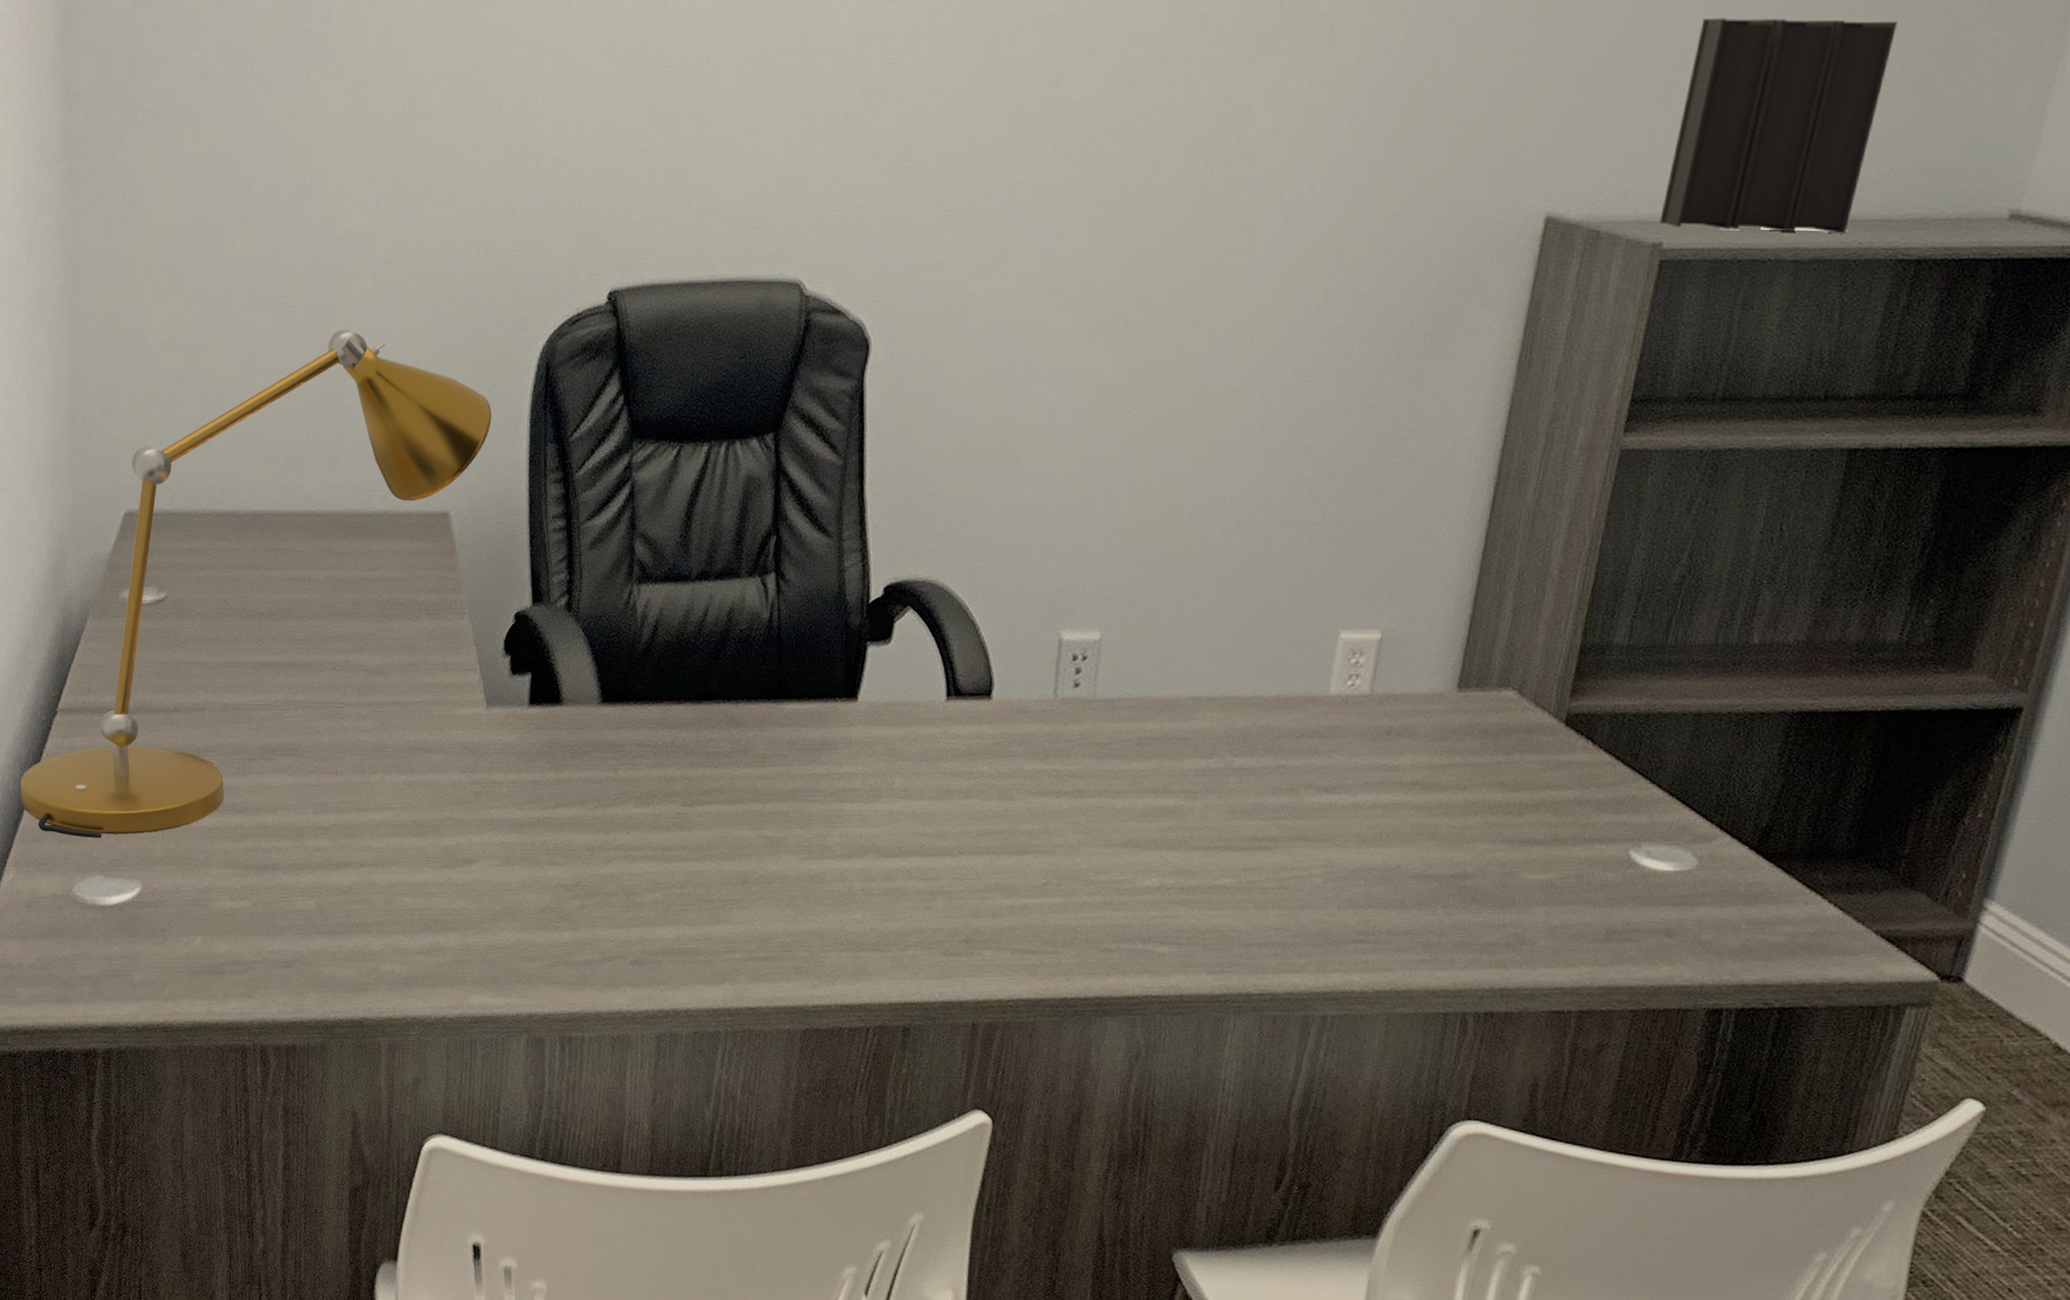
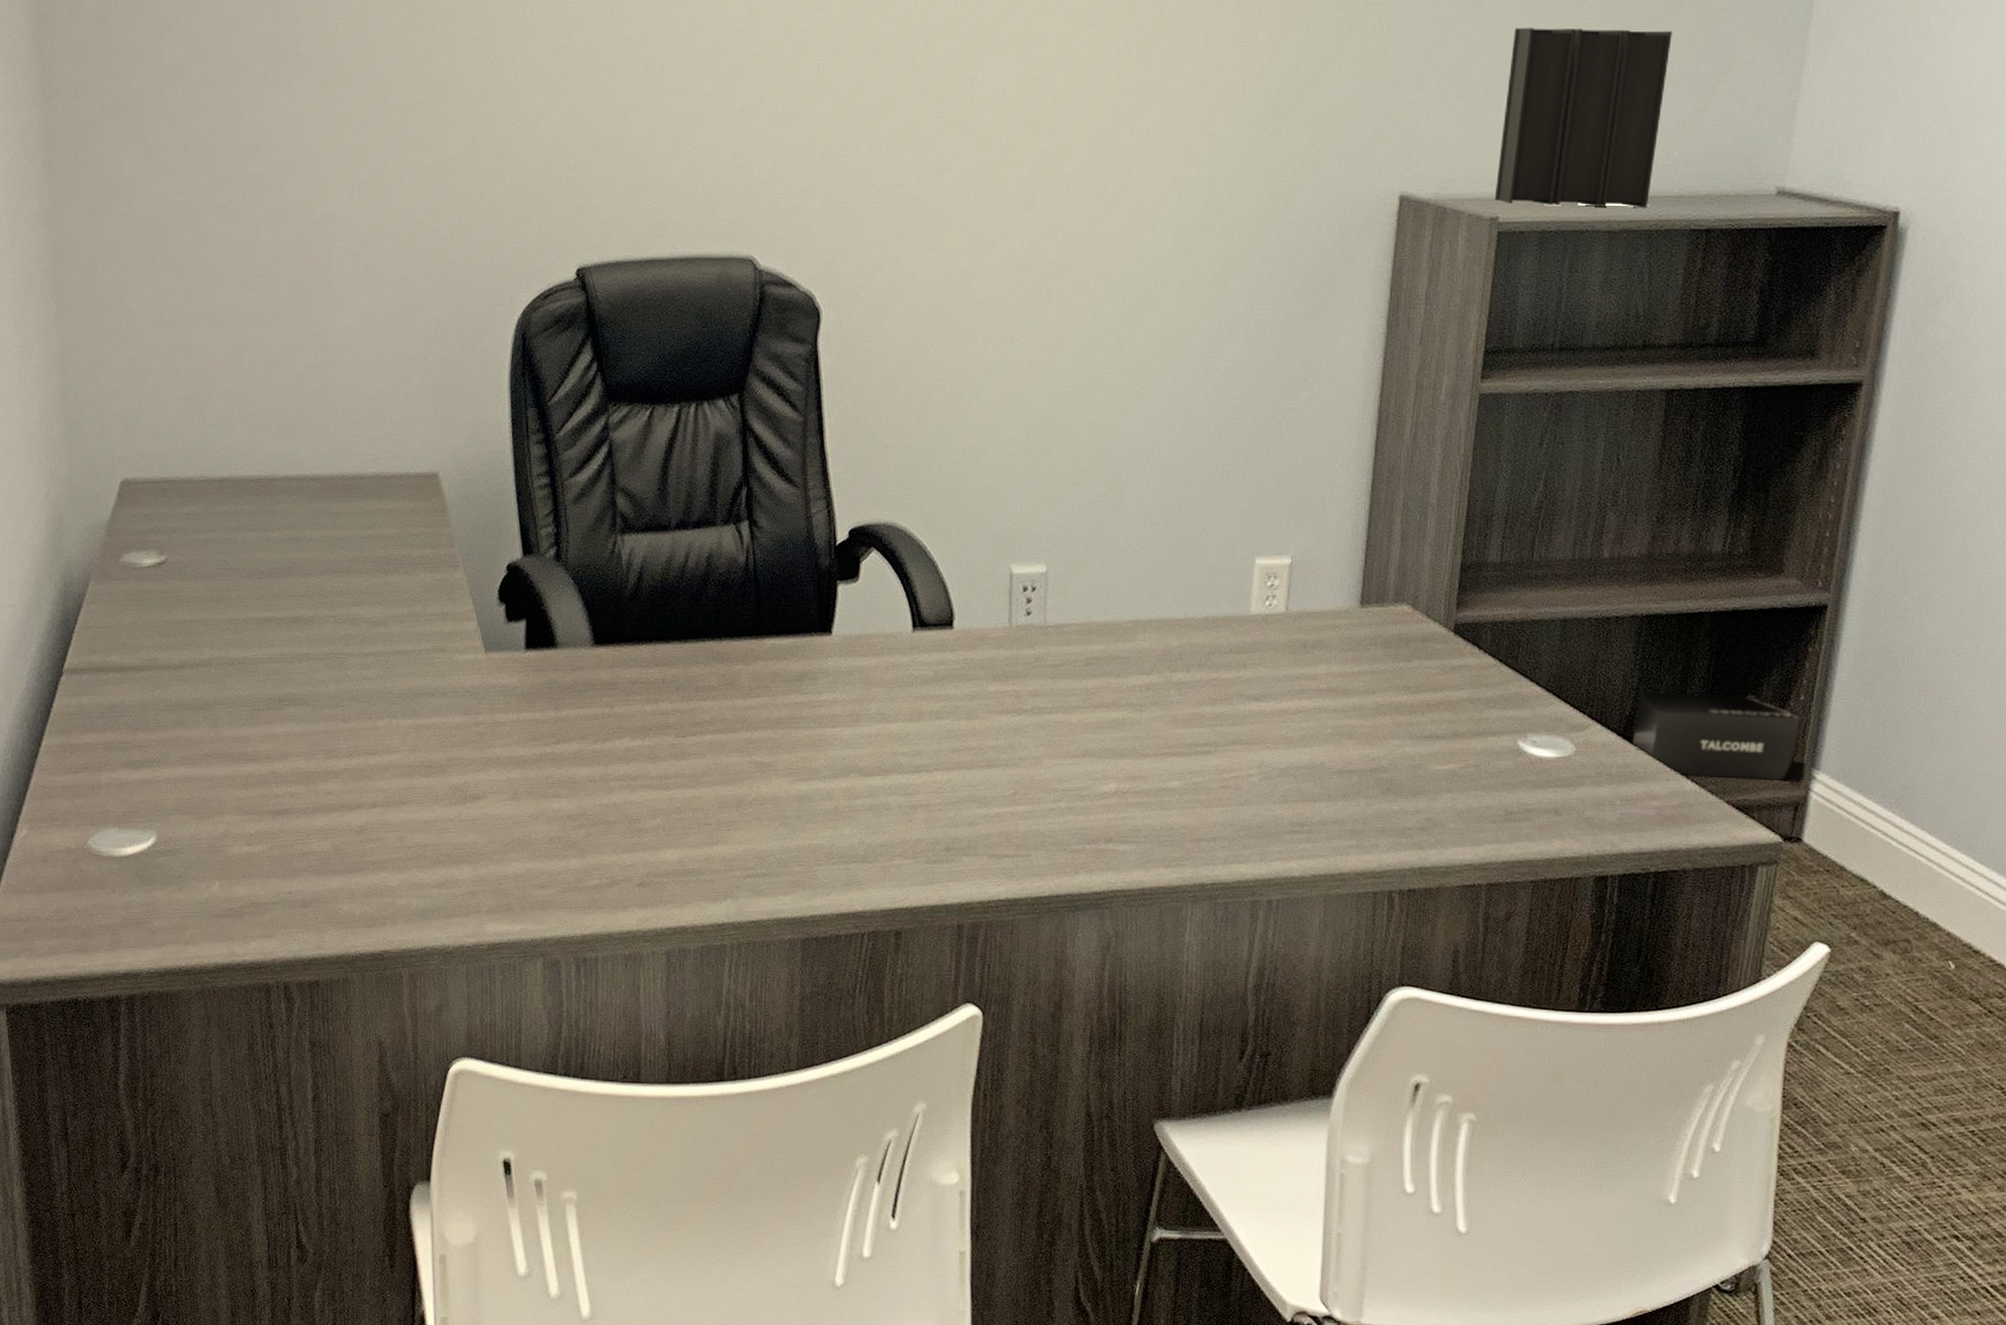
desk lamp: present [20,329,492,839] -> none [29,306,474,792]
box: none [1767,800,1987,912] -> present [1632,691,1812,781]

